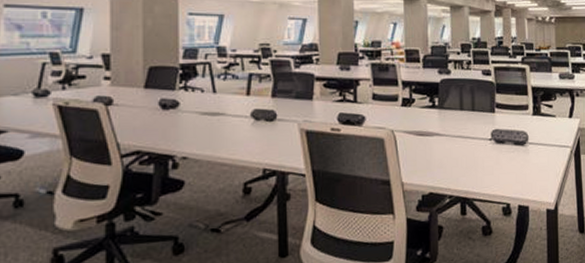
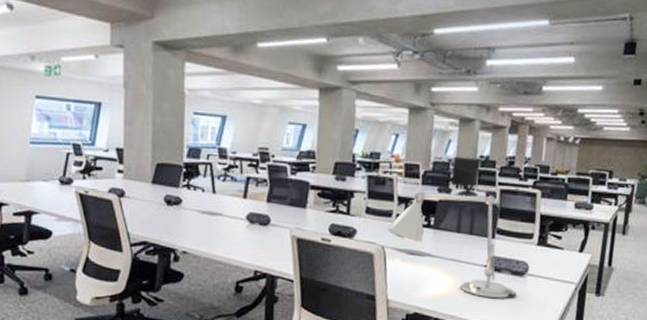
desk lamp: none [394,73,521,169] -> present [387,191,516,298]
computer monitor: none [449,40,475,76] -> present [450,156,480,197]

